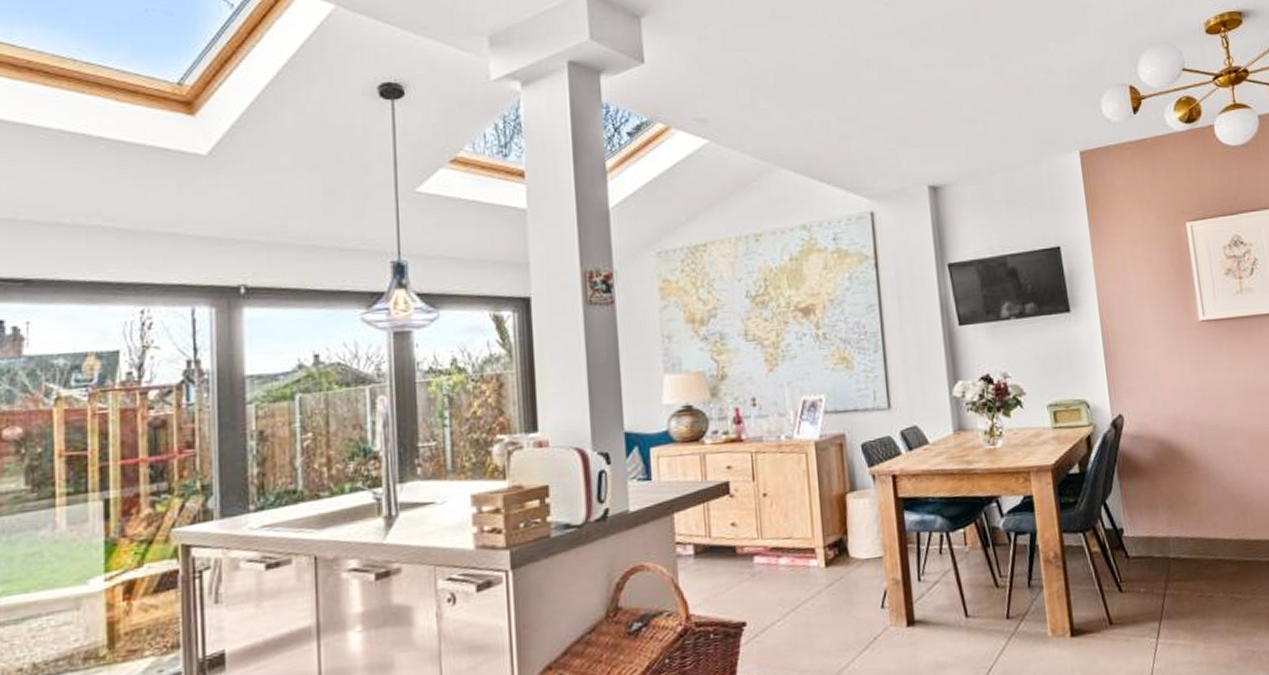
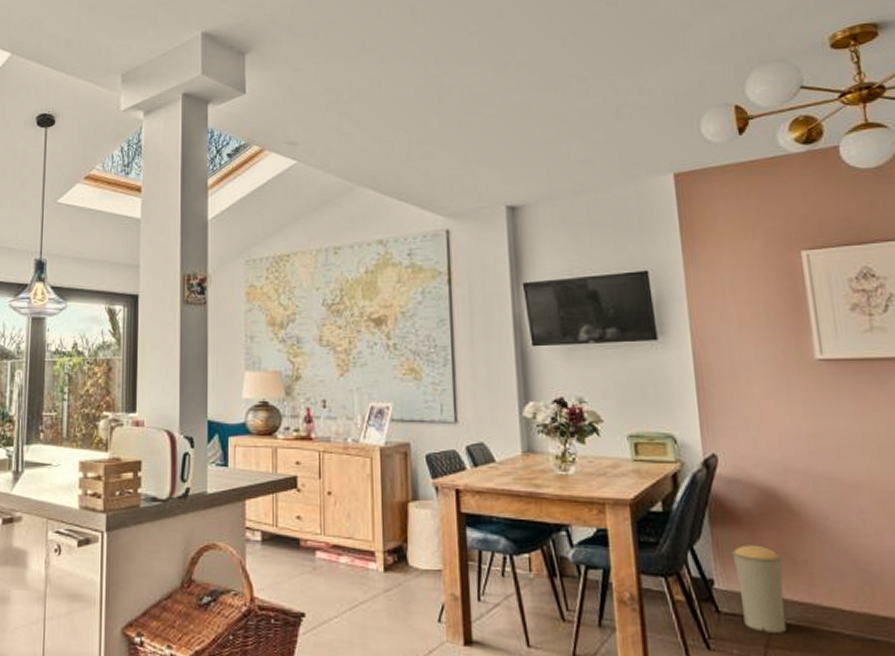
trash can: none [1137,492,1182,569] -> present [731,545,787,633]

